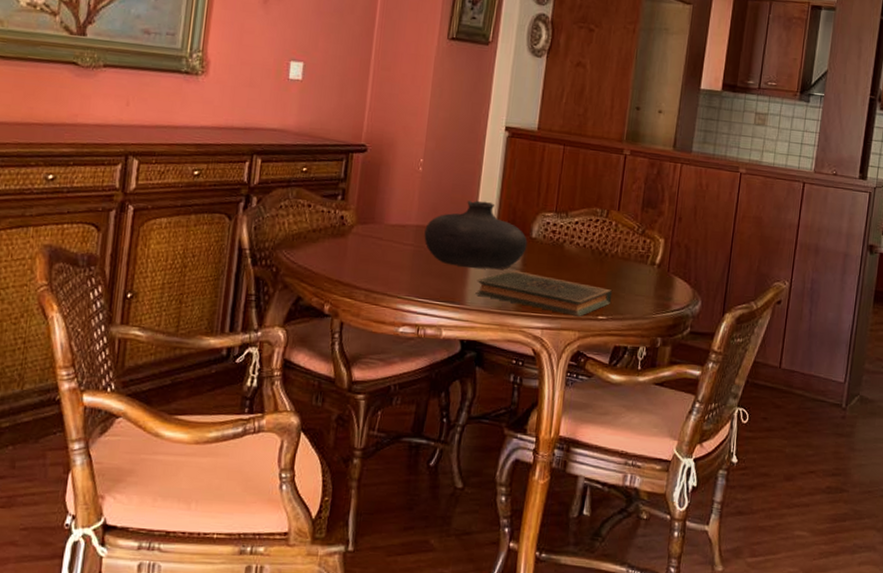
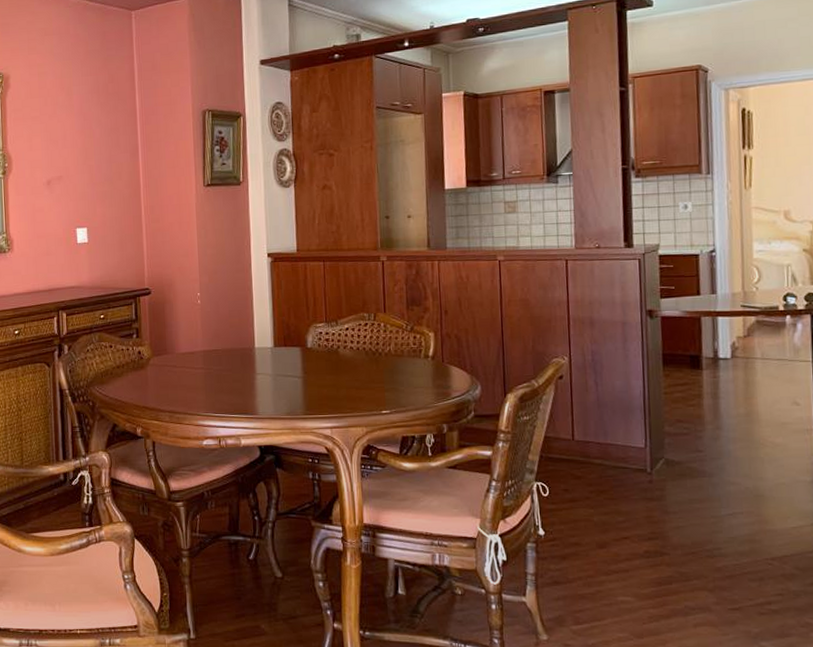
vase: present [424,200,528,270] -> none [211,321,305,382]
book: present [475,270,613,316] -> none [264,379,392,413]

